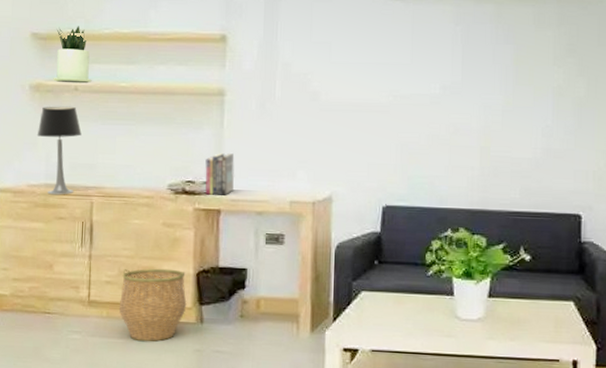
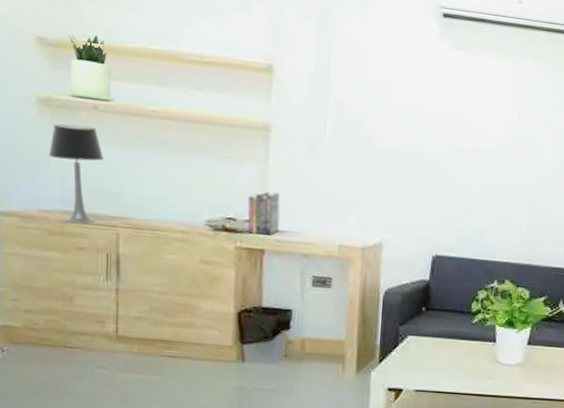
basket: present [118,268,187,342] -> none [151,305,227,378]

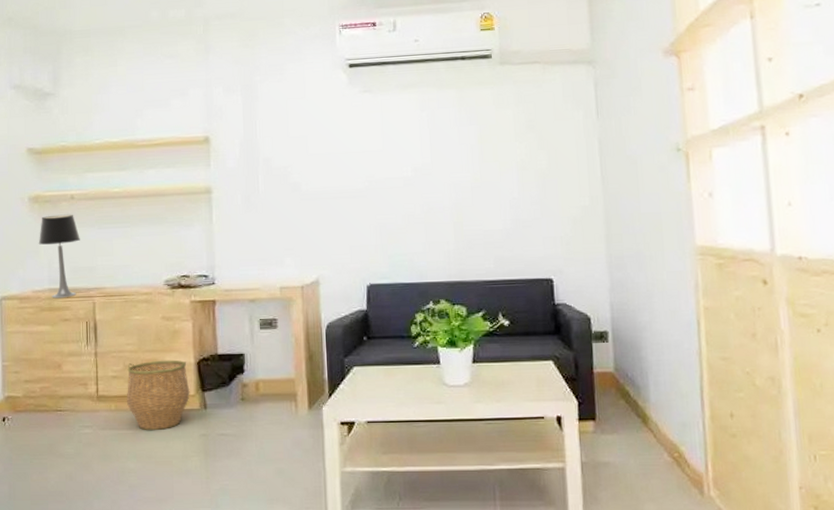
planter: present [66,33,115,103] -> none [50,139,87,193]
basket: none [151,305,227,378] -> present [126,360,190,430]
books: present [247,191,281,236] -> none [198,247,227,288]

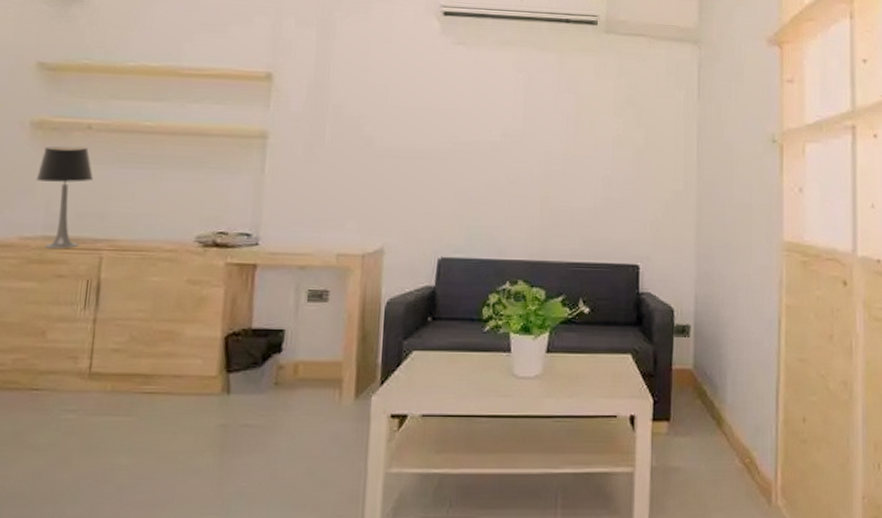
basket: present [126,360,190,430] -> none [127,332,212,417]

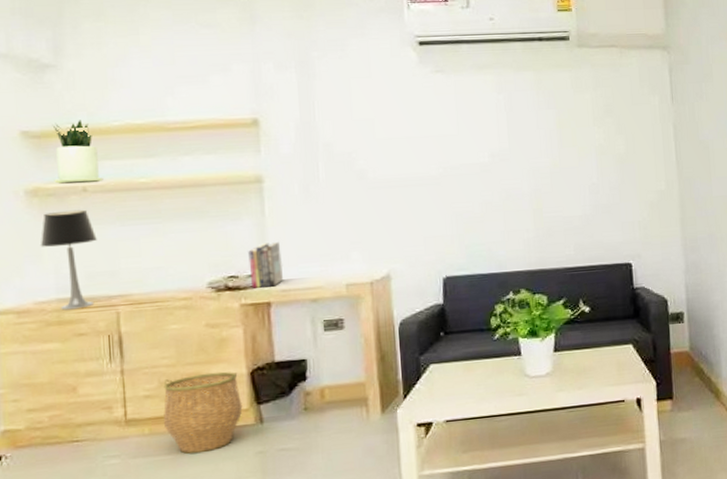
planter: none [61,56,110,122] -> present [52,120,104,185]
basket: none [127,332,212,417] -> present [163,371,243,454]
books: none [240,201,276,249] -> present [248,242,283,289]

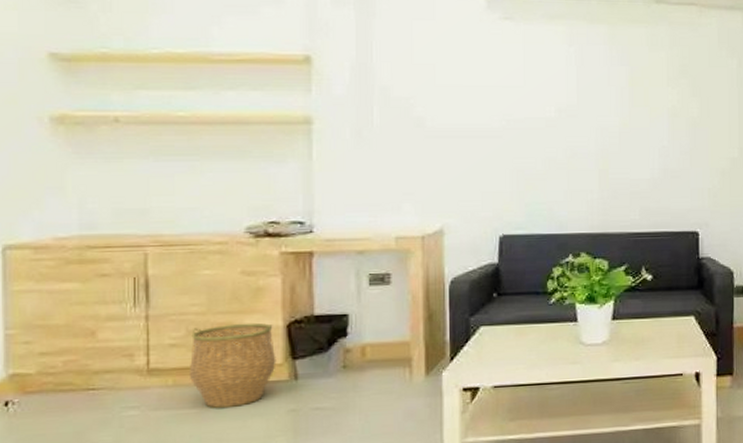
table lamp: present [40,209,97,311] -> none [63,141,127,248]
planter: present [52,120,104,185] -> none [83,45,138,114]
books: present [248,242,283,289] -> none [292,188,329,237]

